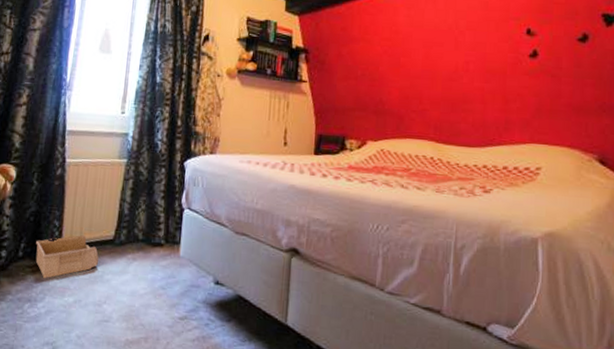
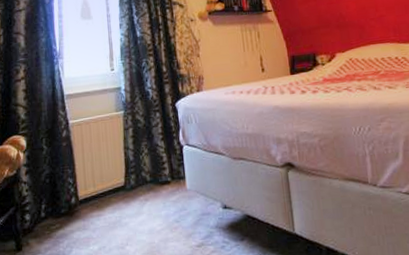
storage bin: present [35,234,99,278] -> none [55,186,114,232]

